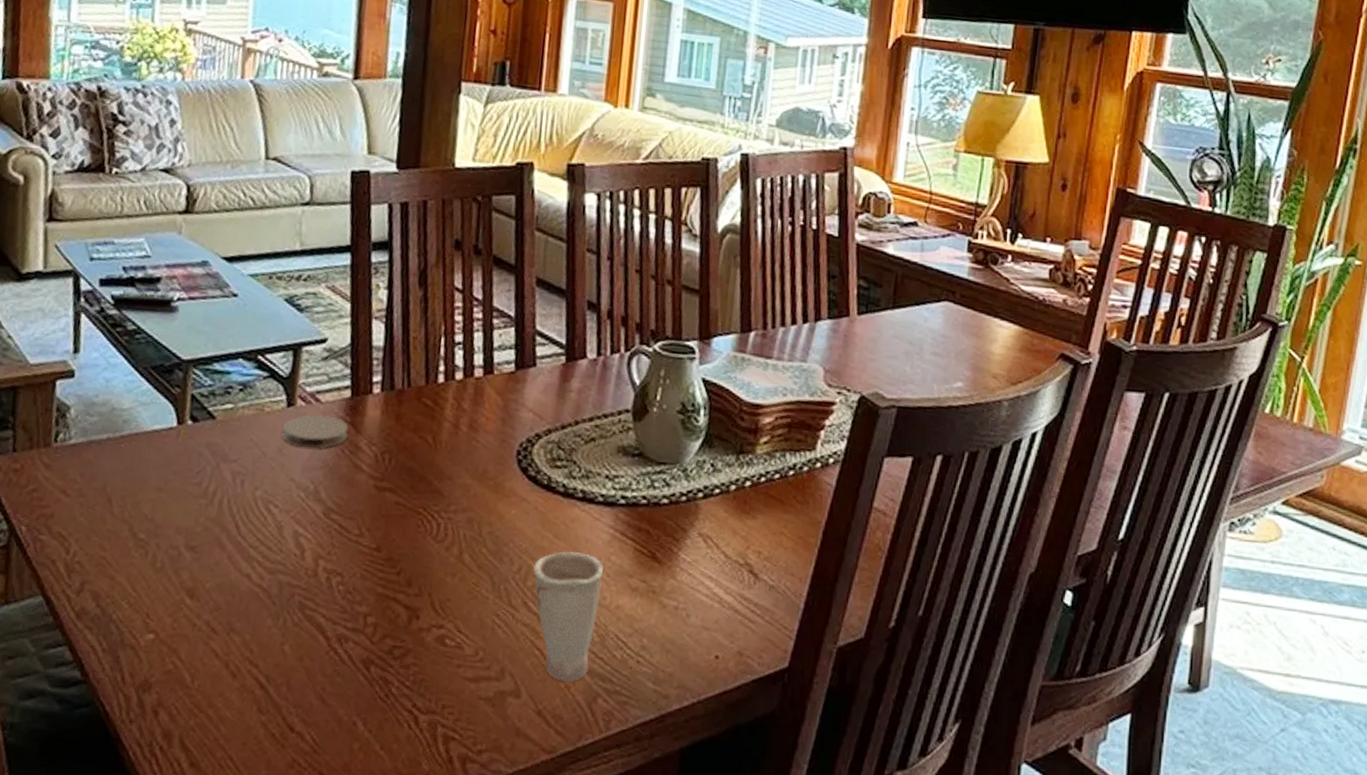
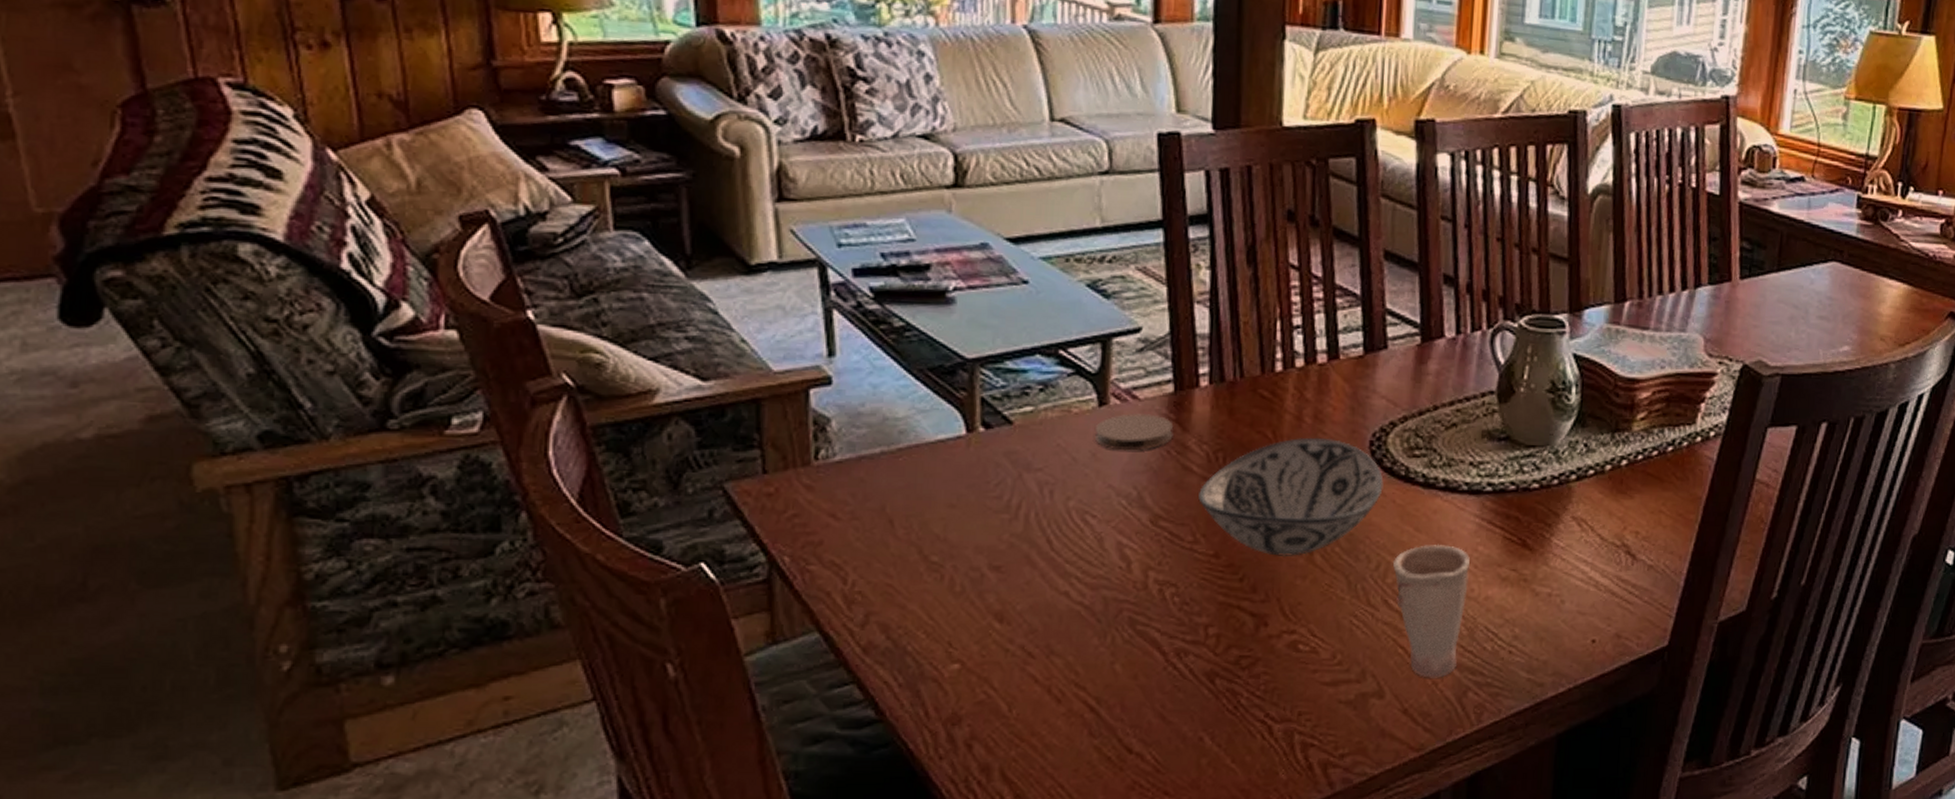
decorative bowl: none [366,444,528,555] -> present [1198,437,1384,556]

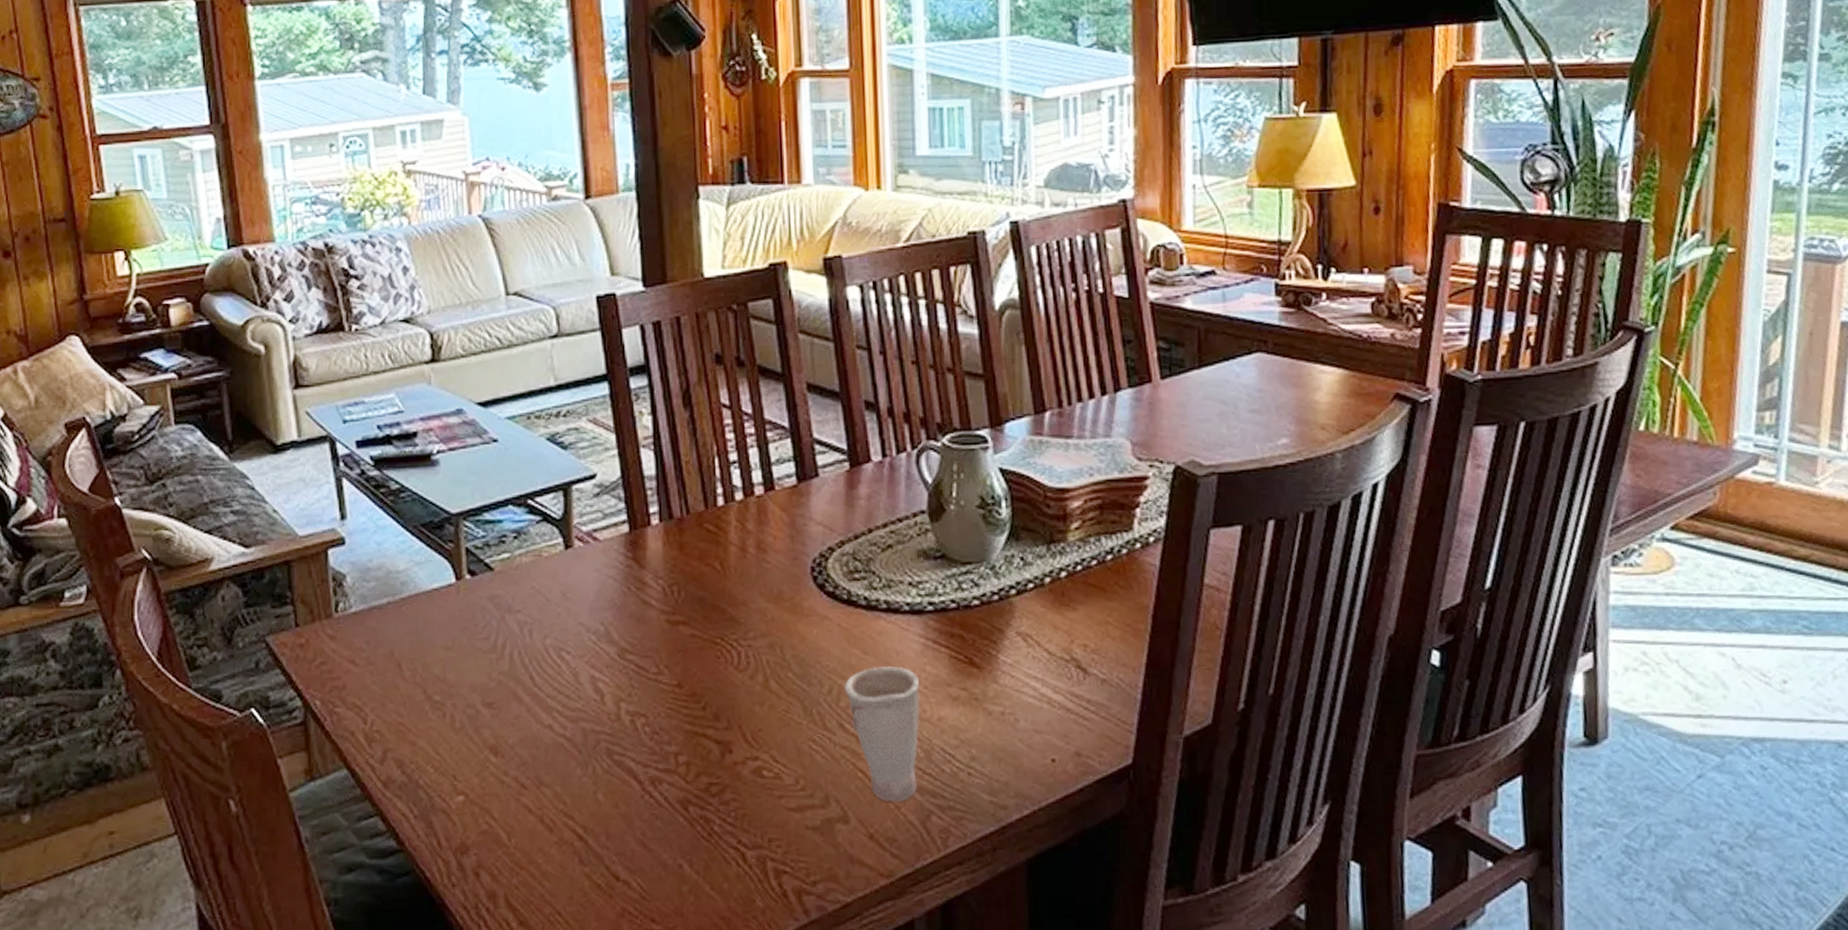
coaster: present [1094,413,1174,451] -> none [563,554,632,590]
decorative bowl: present [1198,437,1384,556] -> none [659,566,828,684]

